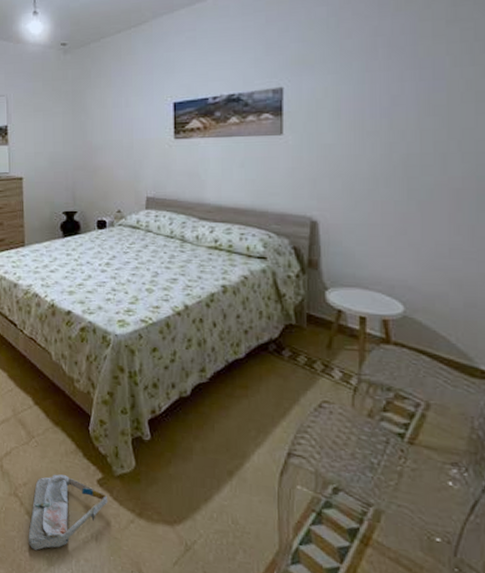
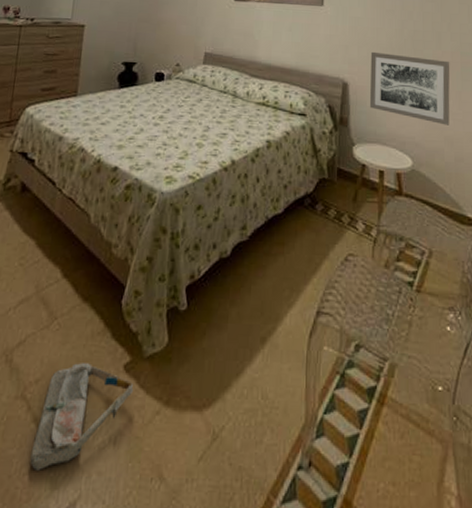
wall art: none [346,183,460,266] -> present [369,51,450,126]

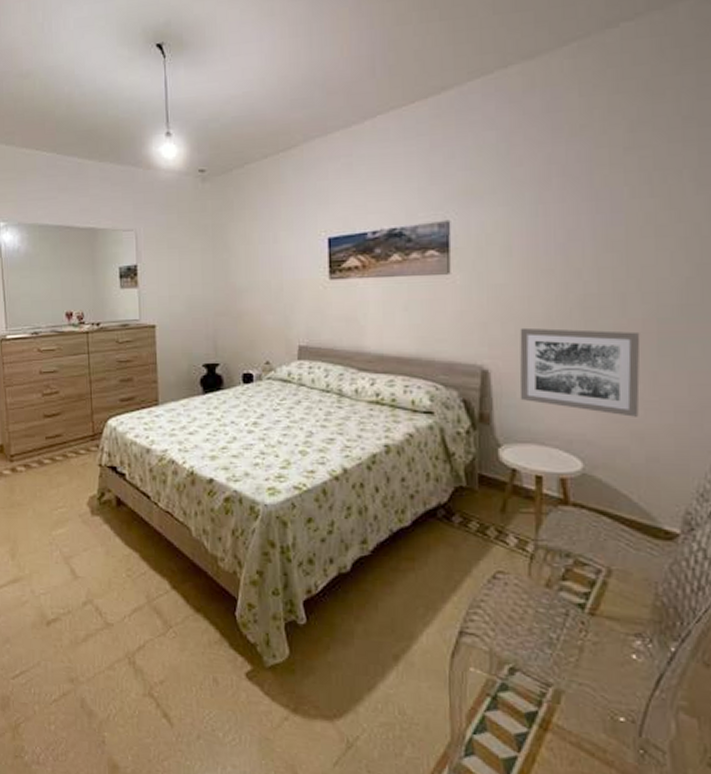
bag: present [30,363,134,471] -> none [166,668,259,759]

